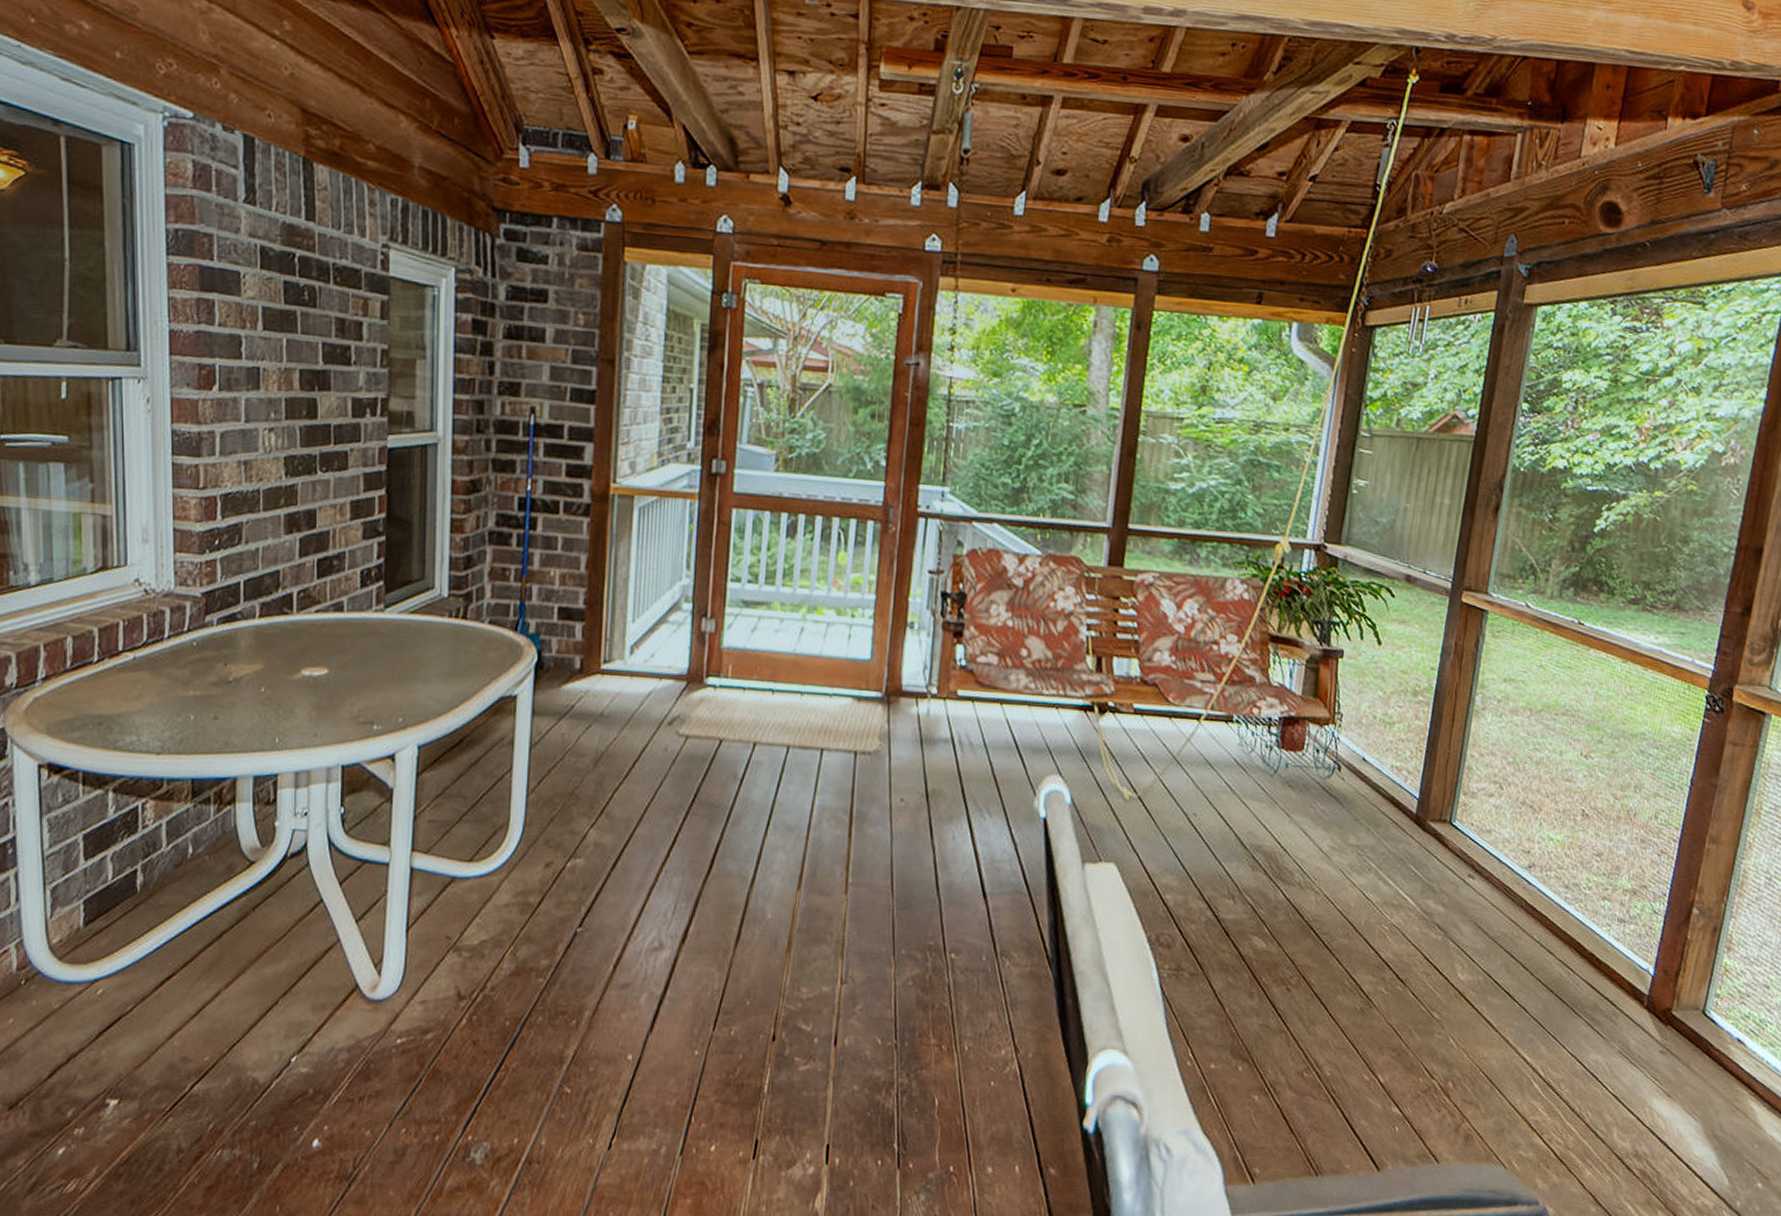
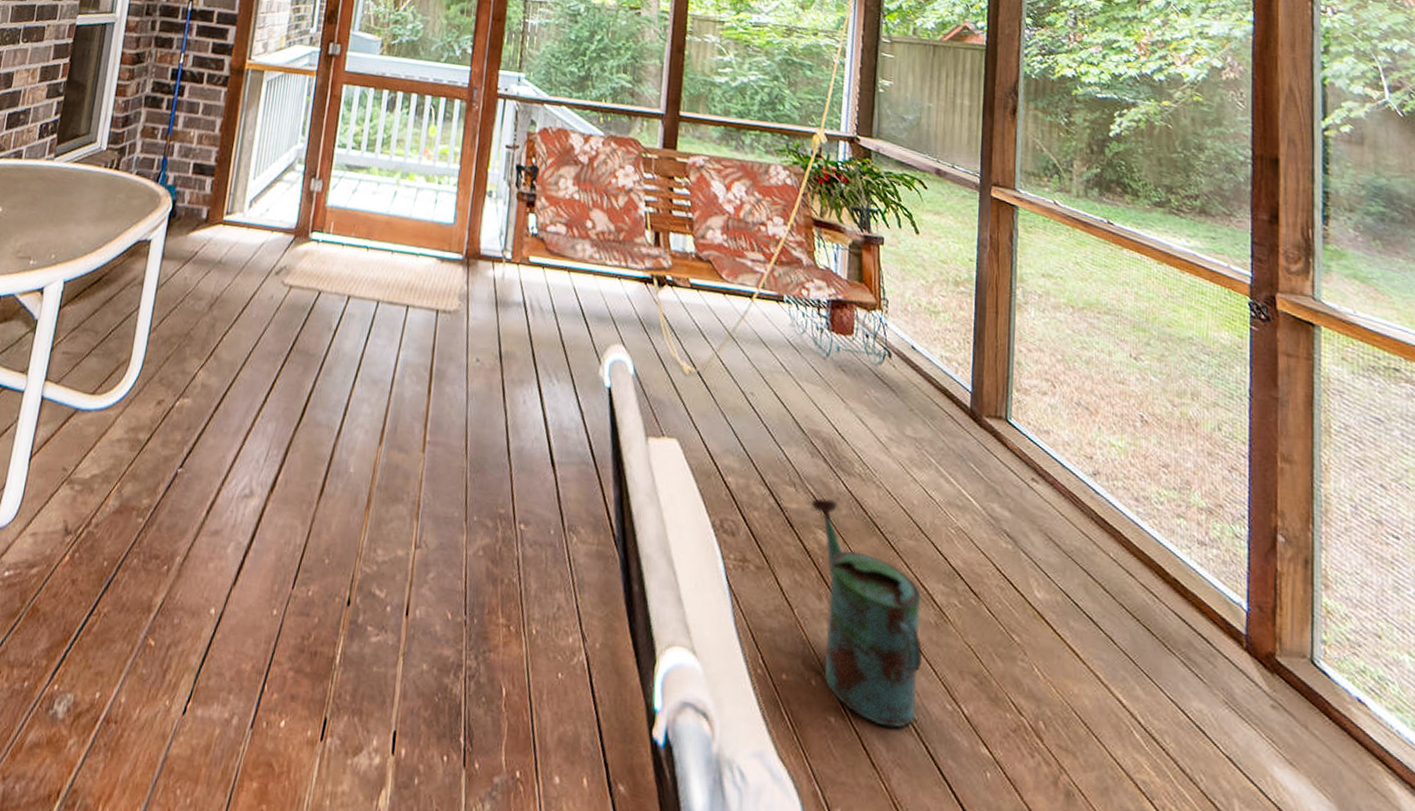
watering can: none [1248,908,1350,1099] -> present [811,498,923,728]

